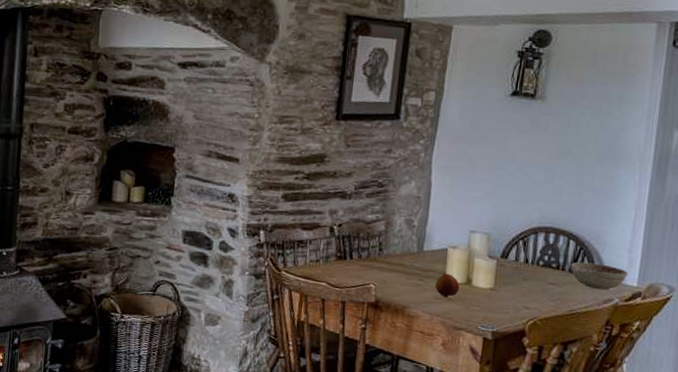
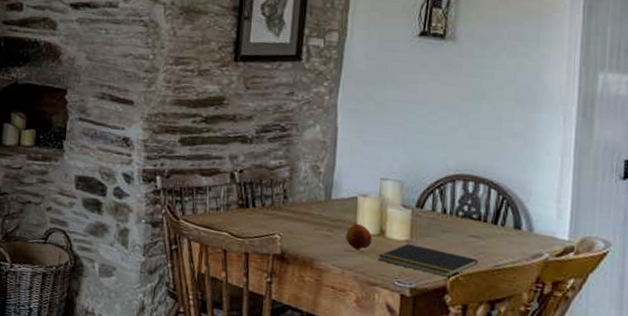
notepad: none [464,291,555,322] -> present [378,244,478,278]
decorative bowl: present [570,262,628,291] -> none [493,212,557,244]

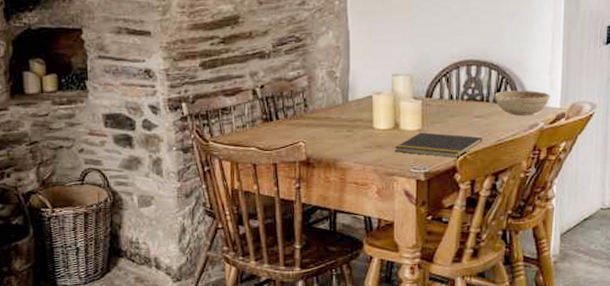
fruit: present [346,223,372,249] -> none [364,120,388,144]
decorative bowl: none [493,212,557,244] -> present [494,90,550,116]

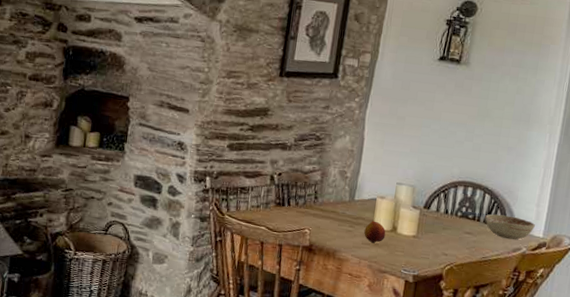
fruit: none [364,120,388,144] -> present [364,221,386,243]
notepad: present [394,132,483,158] -> none [389,238,470,267]

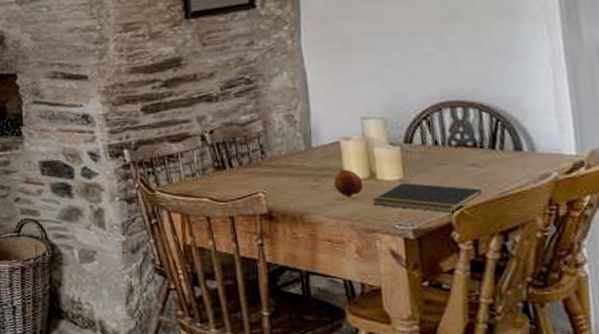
notepad: none [389,238,470,267] -> present [372,183,482,213]
decorative bowl: present [485,214,535,240] -> none [489,134,562,165]

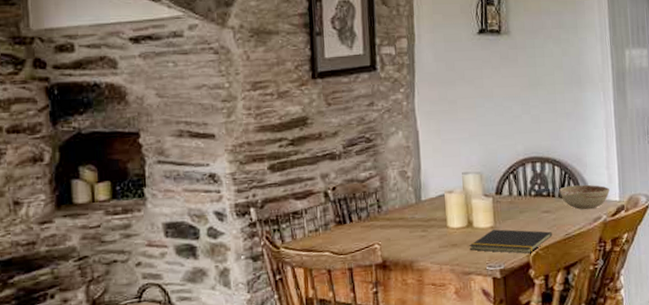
fruit: present [334,169,364,196] -> none [439,219,462,244]
decorative bowl: none [489,134,562,165] -> present [559,184,610,210]

